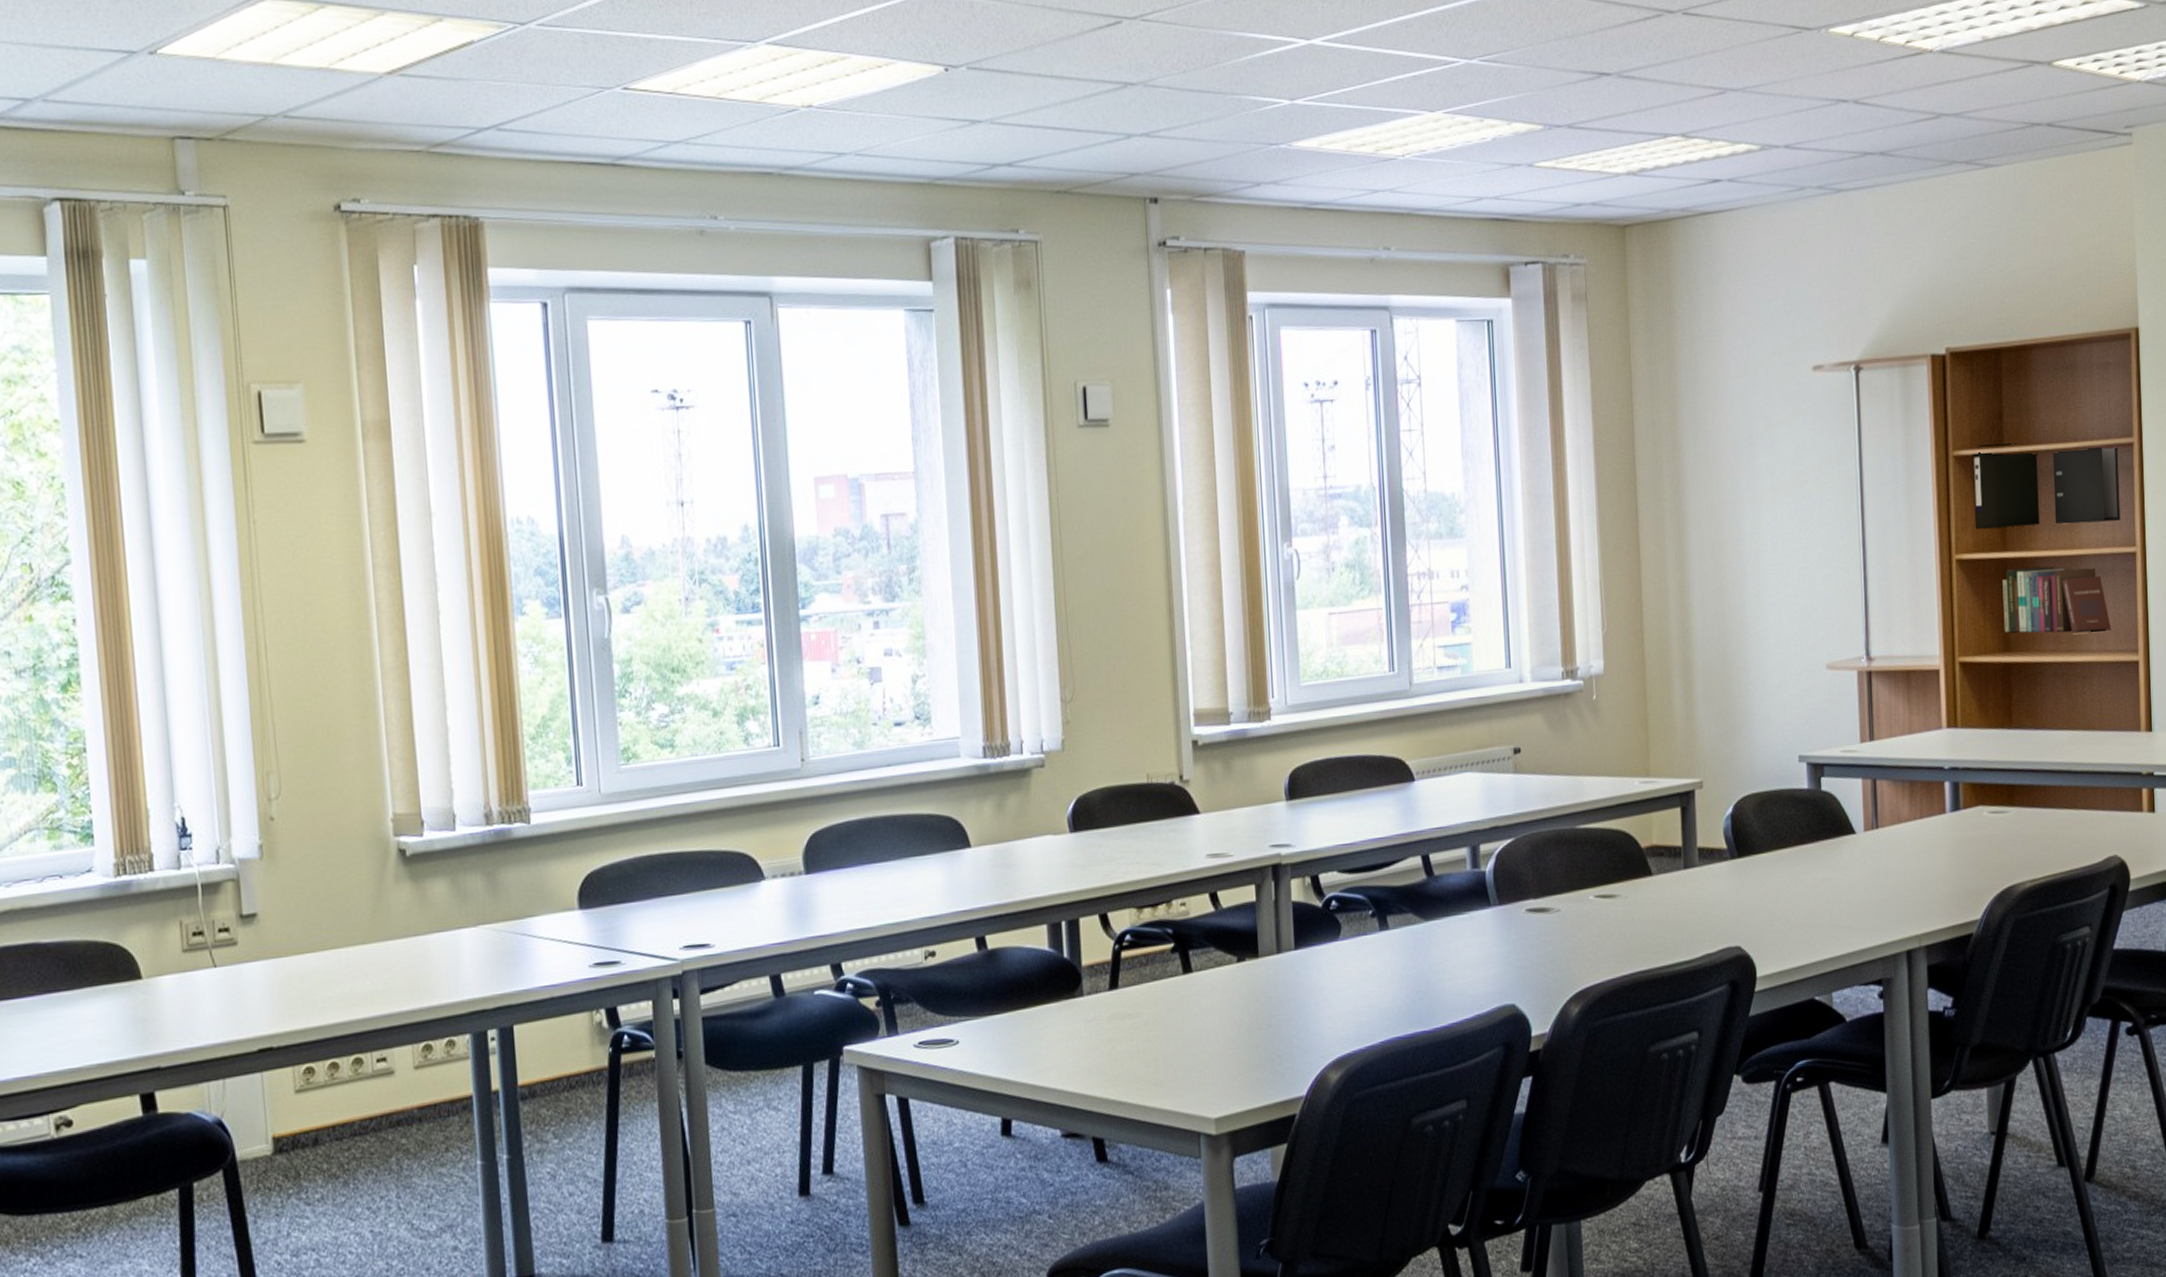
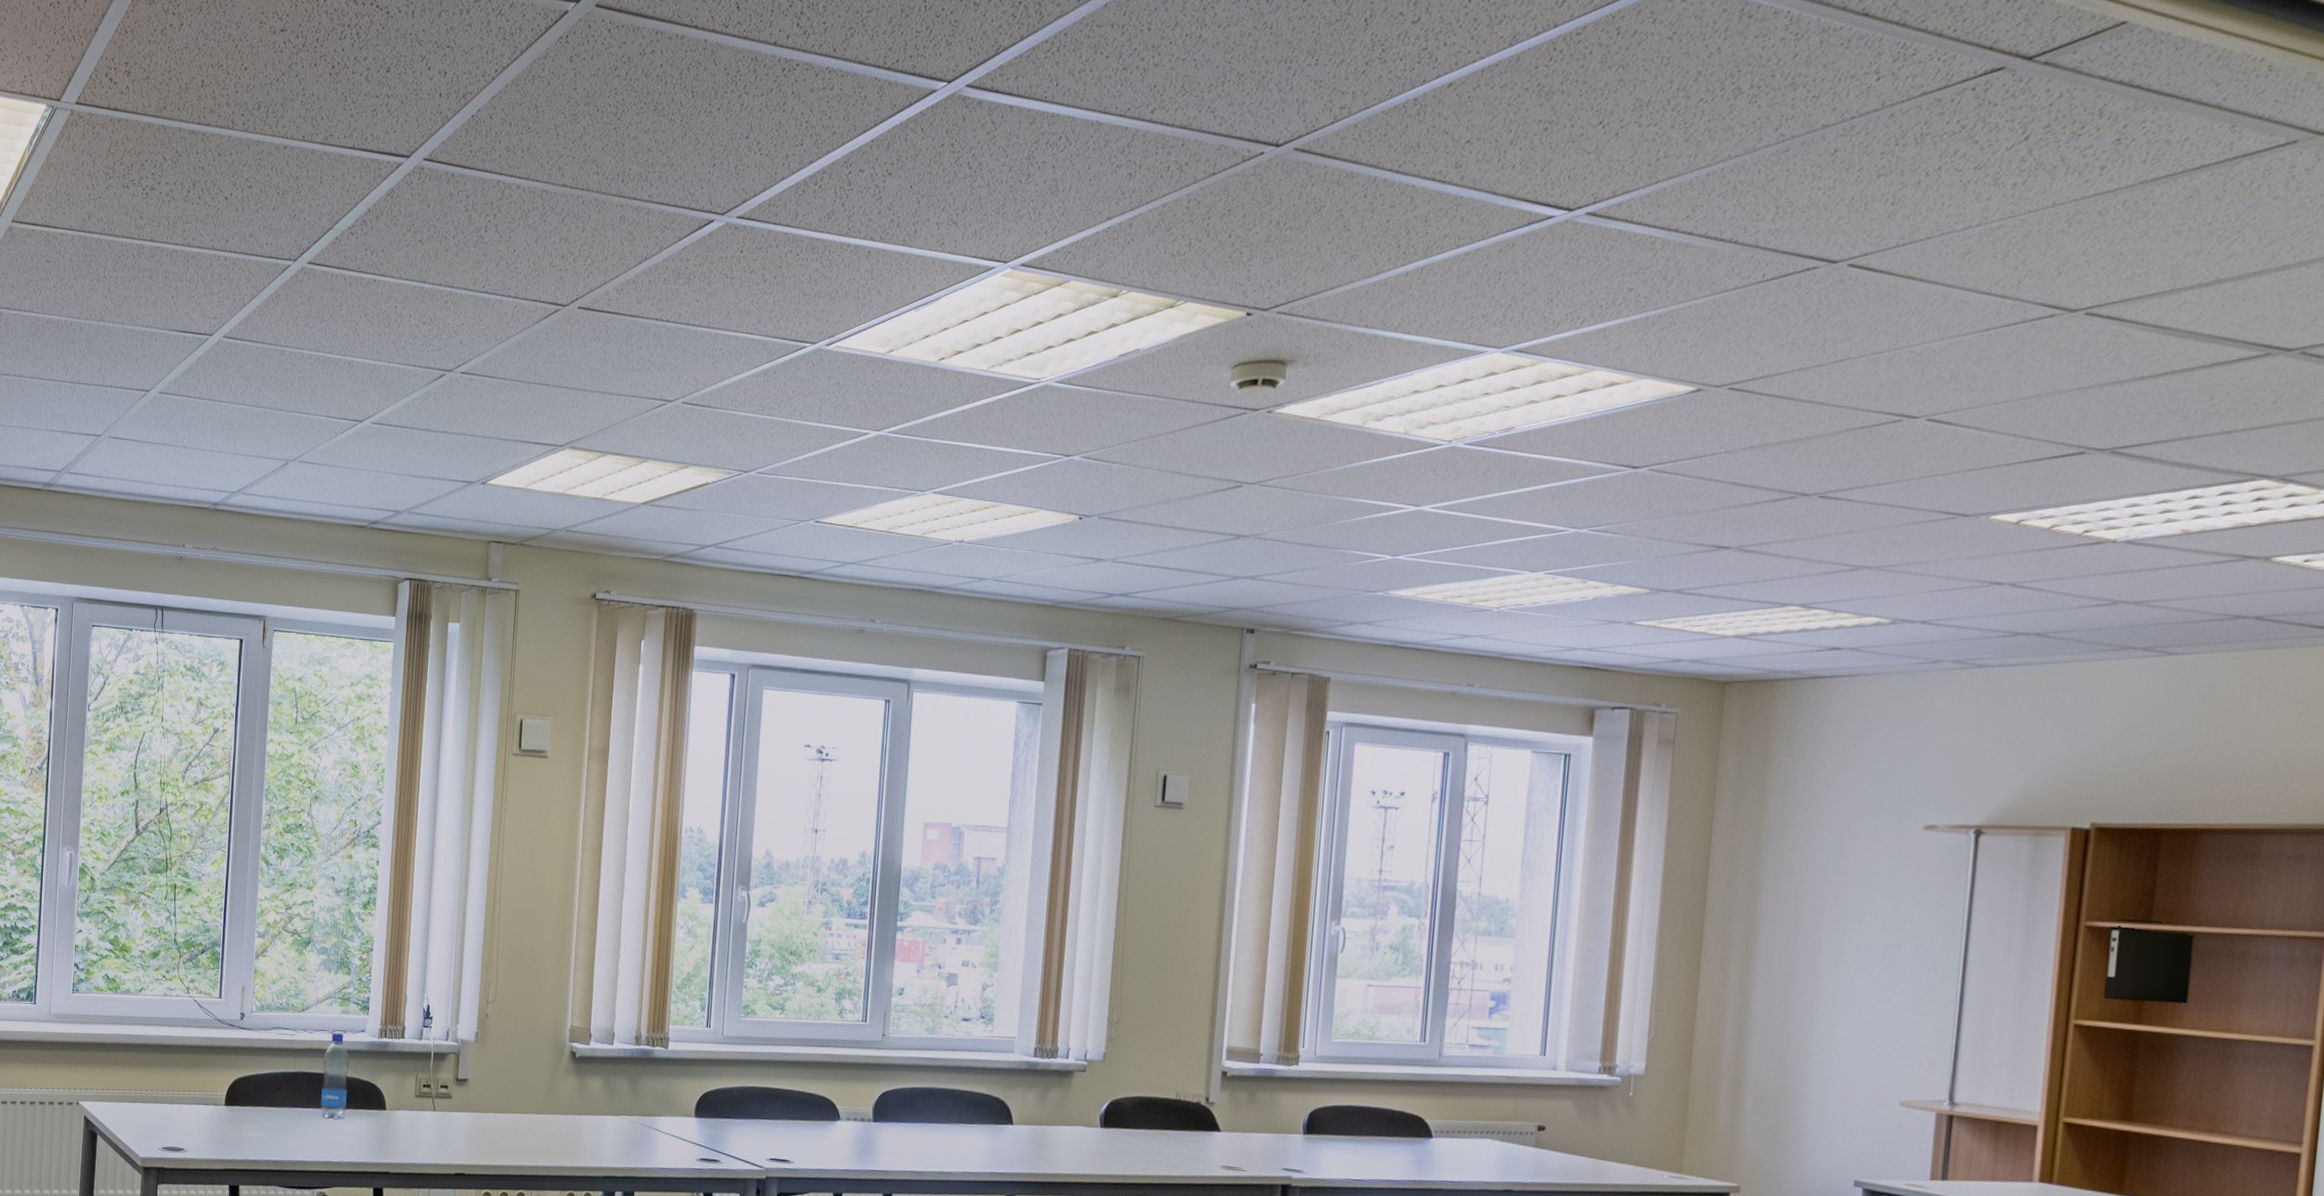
bottle: none [33,880,81,1009] -> present [320,1033,349,1120]
books: present [2002,566,2111,634] -> none [2126,1042,2269,1118]
binder: present [2052,445,2121,524] -> none [2208,934,2305,1012]

